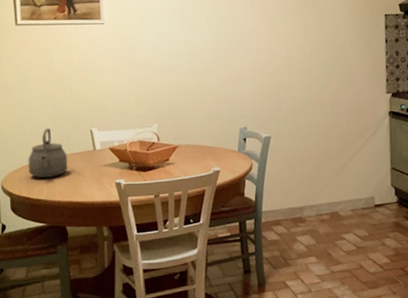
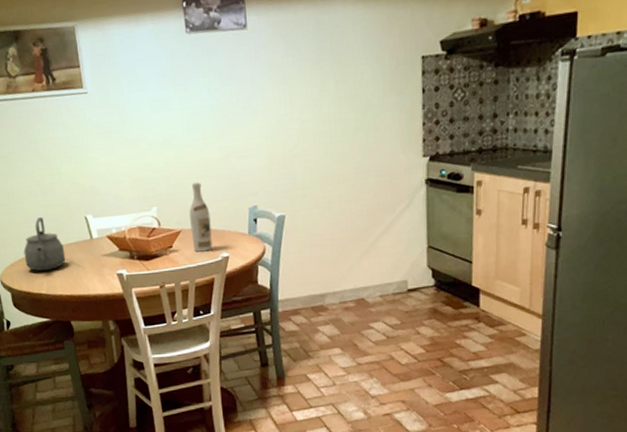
wine bottle: none [187,104,205,166] -> present [189,182,213,252]

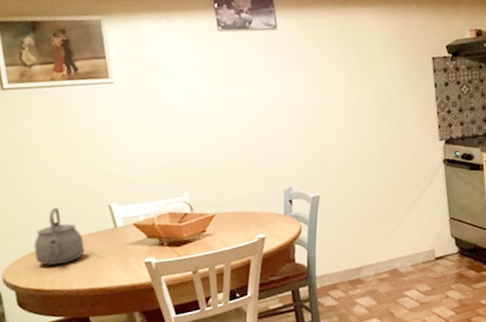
wine bottle: present [189,182,213,252] -> none [223,167,248,235]

